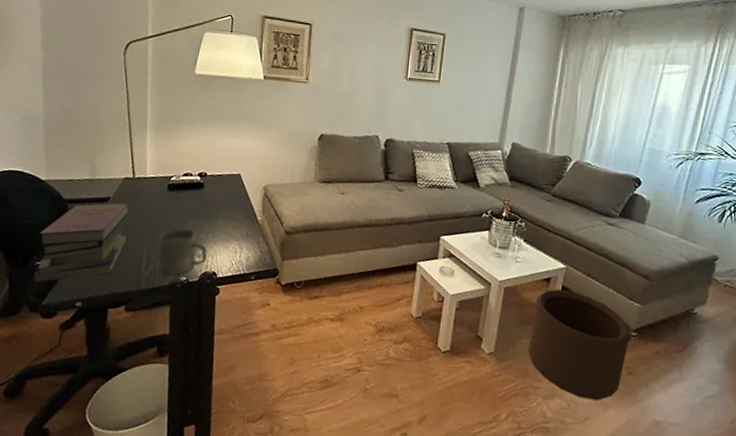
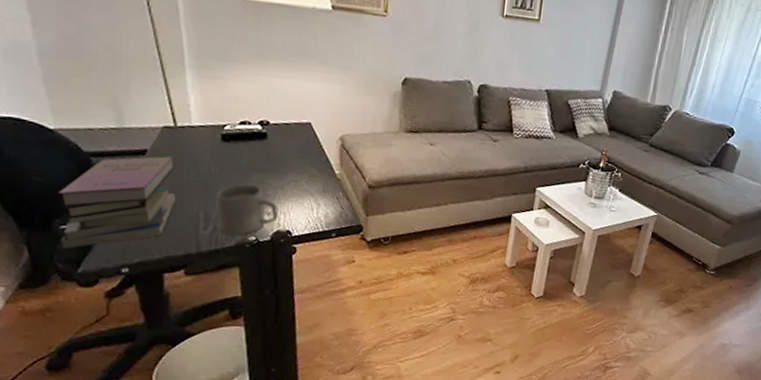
basket: present [528,289,632,401] -> none [616,235,711,331]

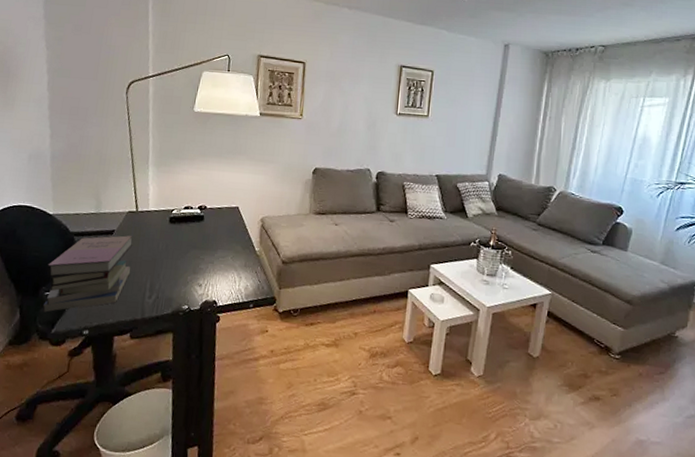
mug: present [216,183,279,236] -> none [160,259,208,304]

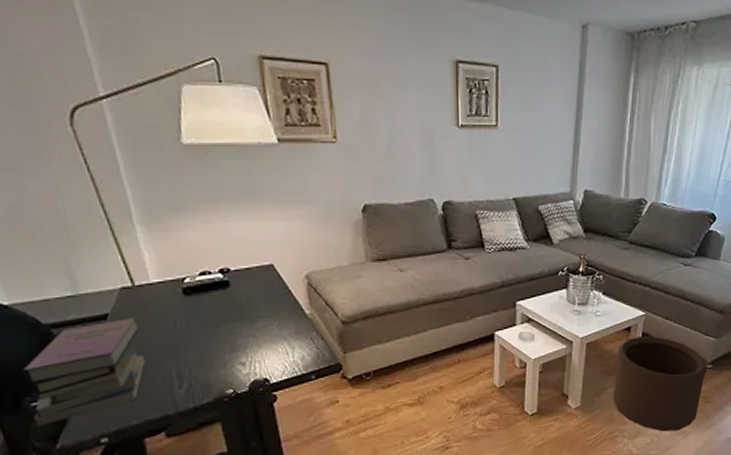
basket: none [515,314,616,421] -> present [612,336,708,432]

